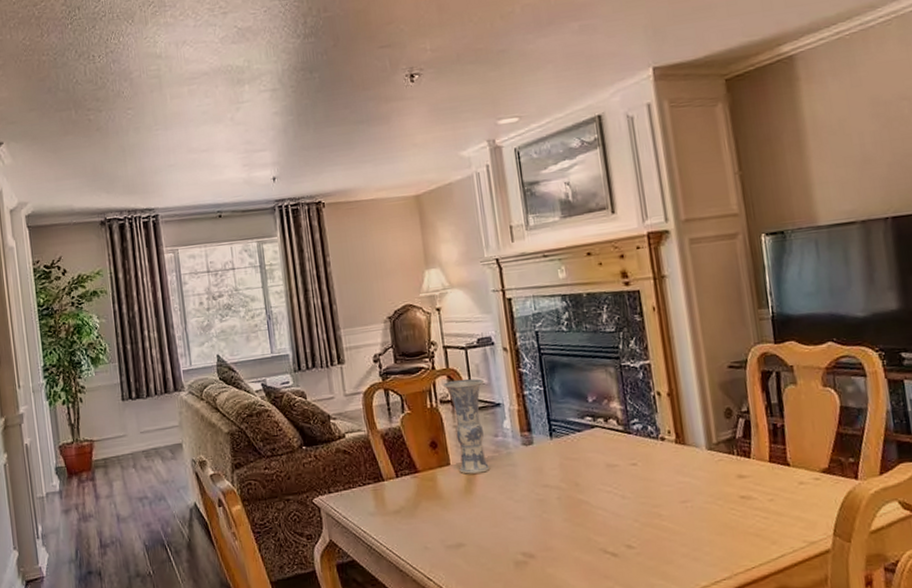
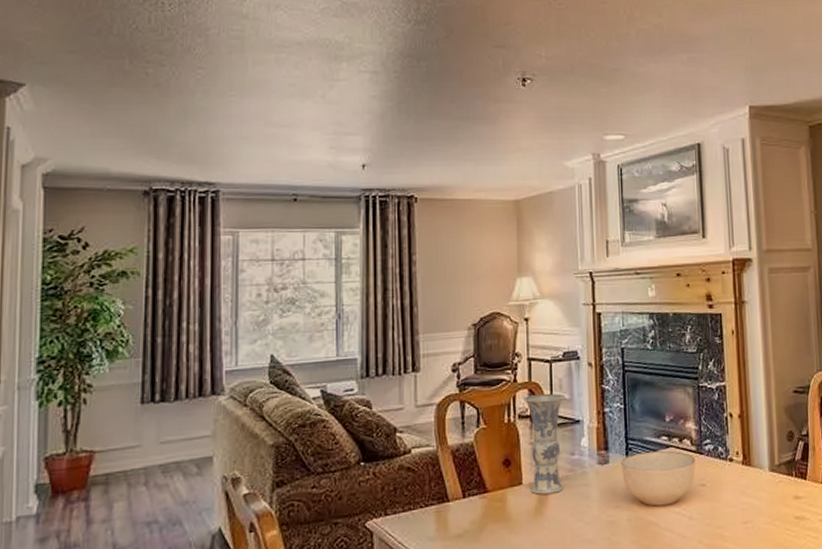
bowl: none [545,431,625,486] -> present [620,451,696,507]

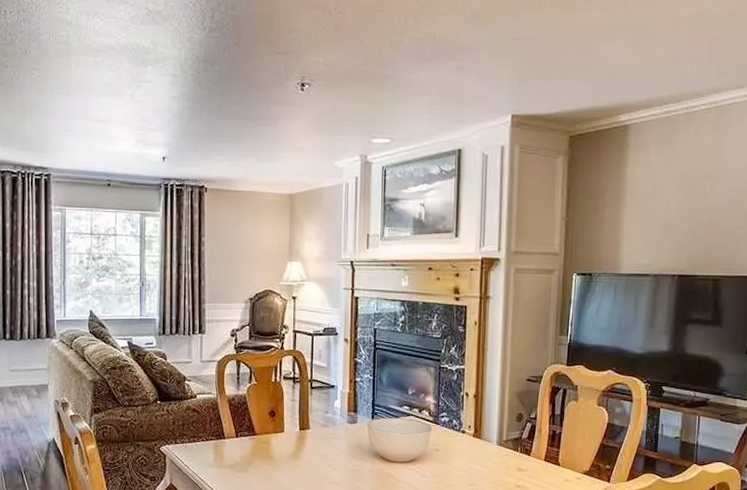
vase: present [522,393,566,495] -> none [287,360,324,442]

